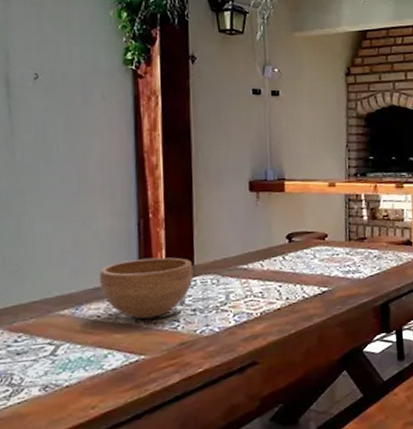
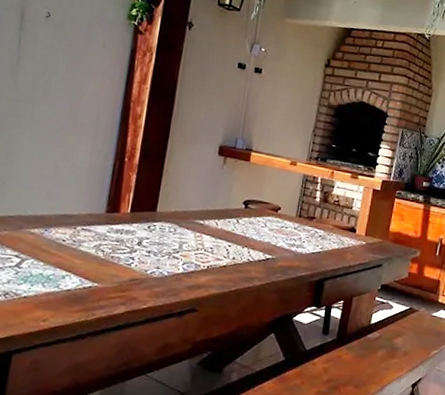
bowl: present [99,257,194,319] -> none [69,195,156,252]

